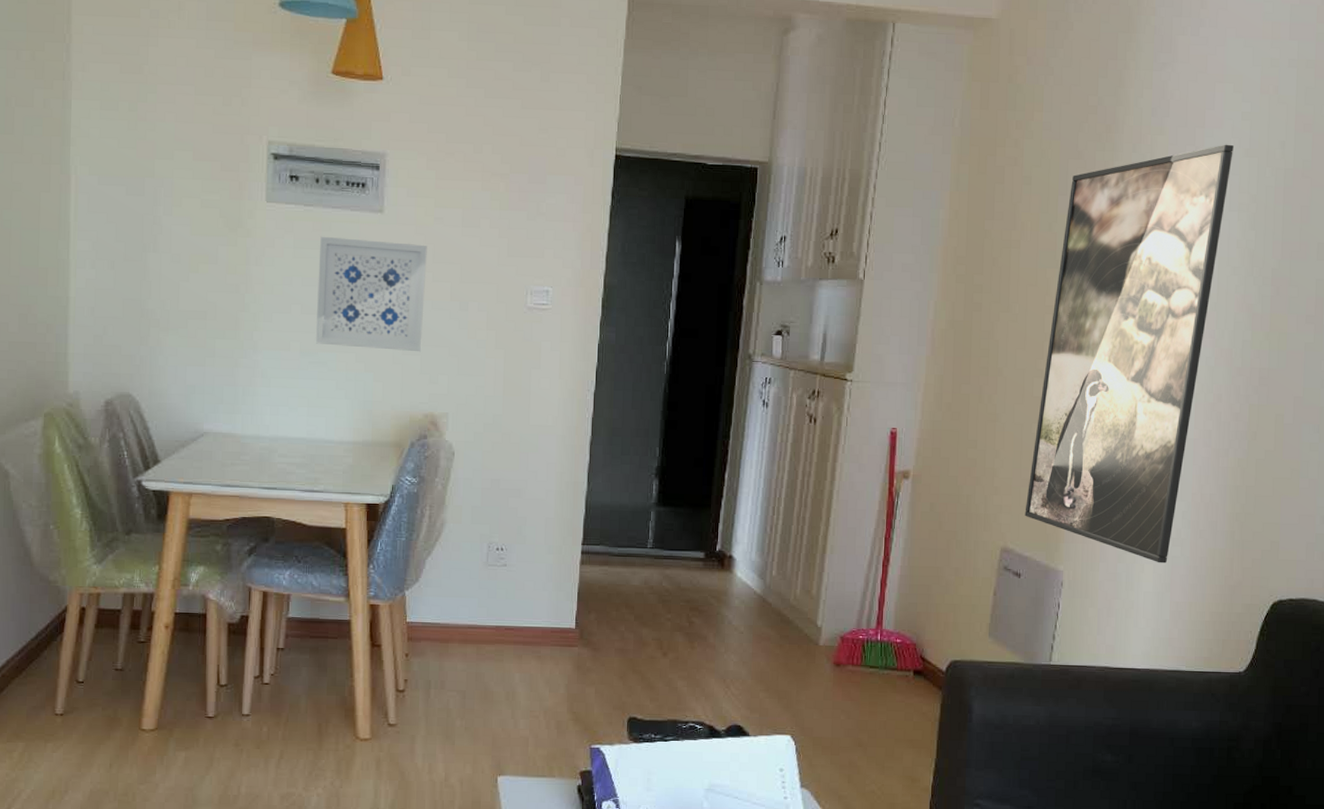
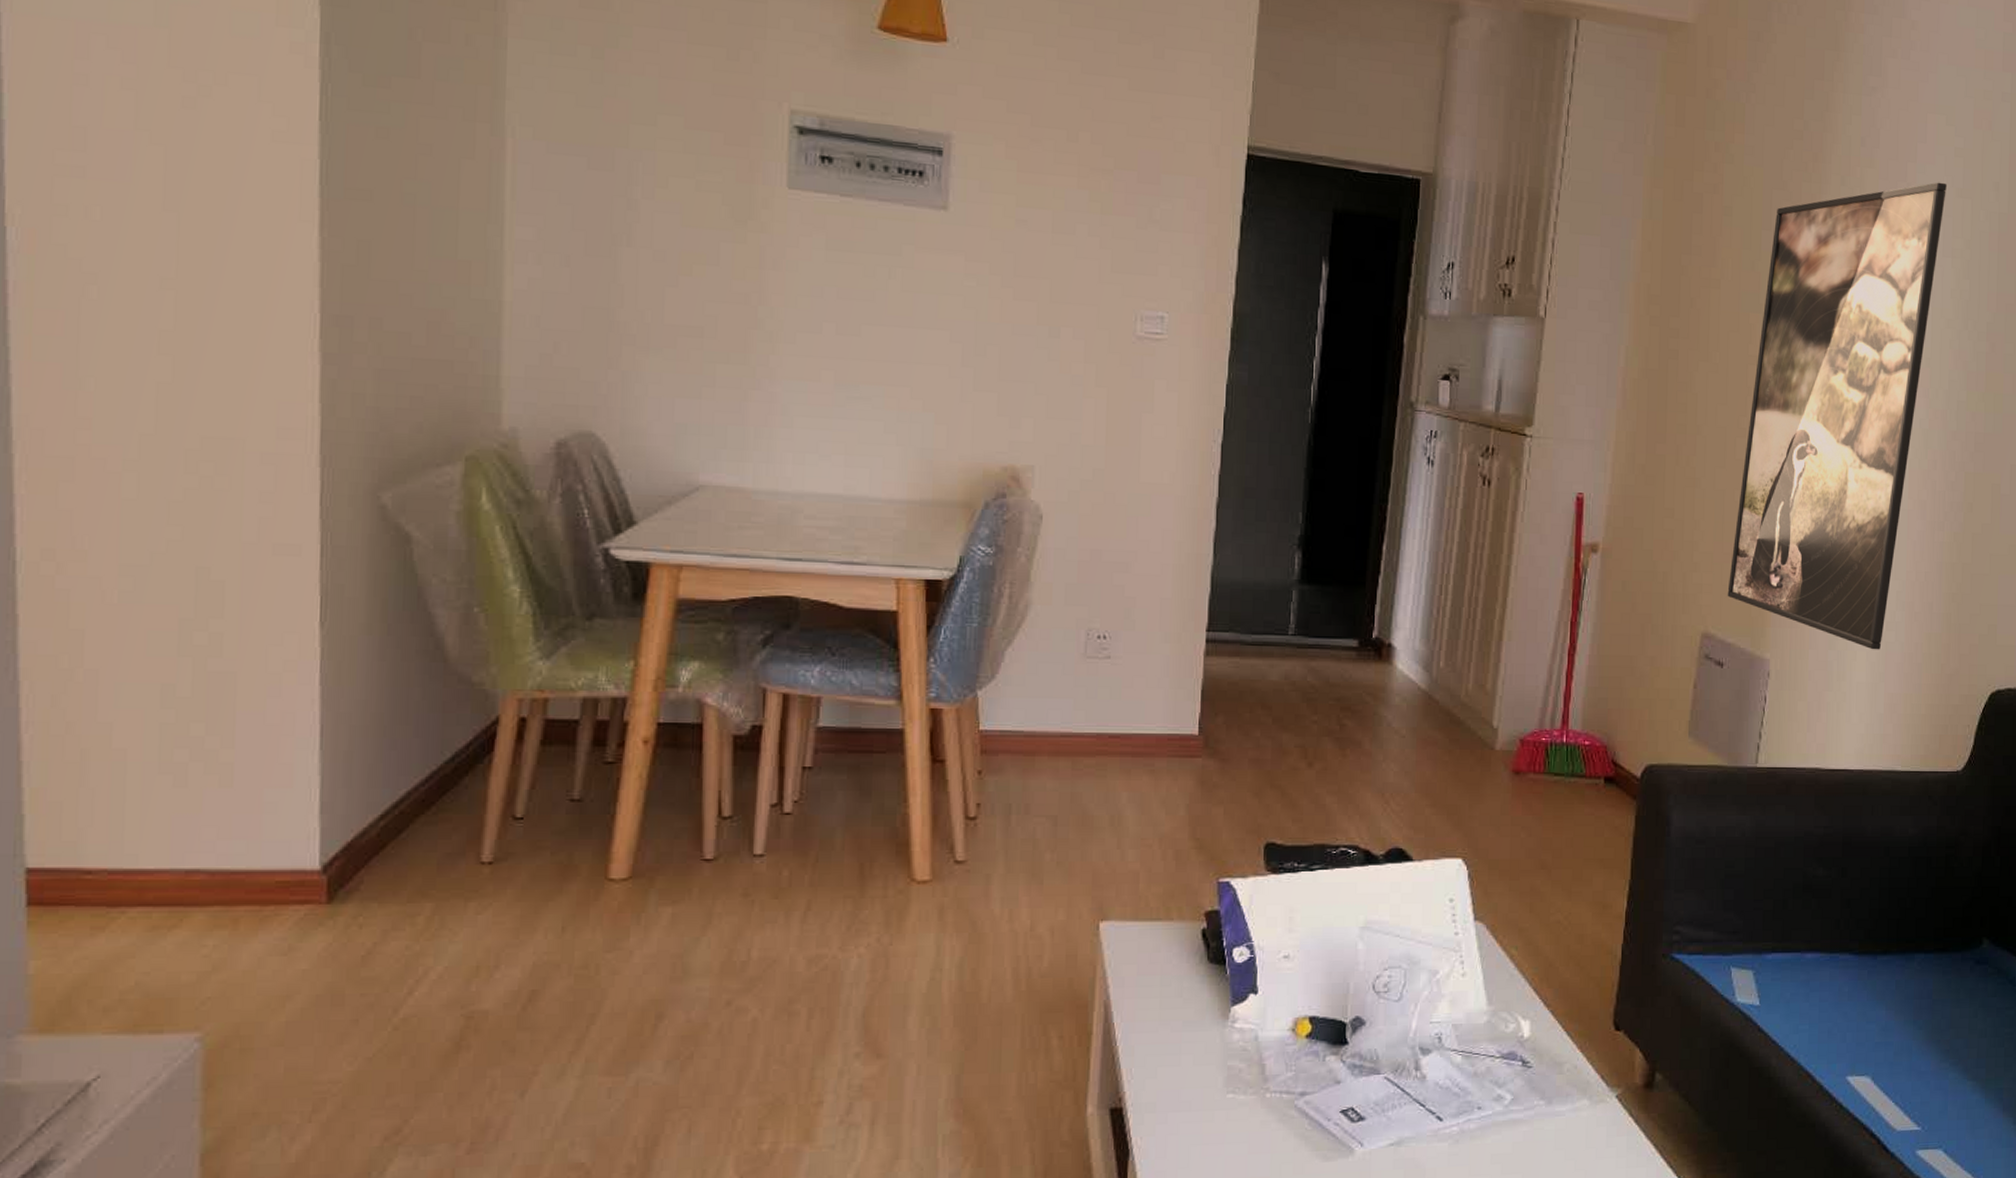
wall art: present [315,236,427,352] -> none [855,236,1006,389]

